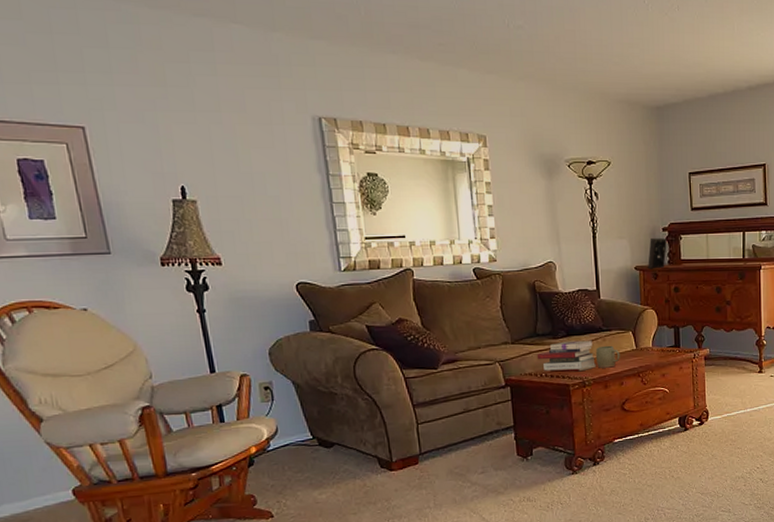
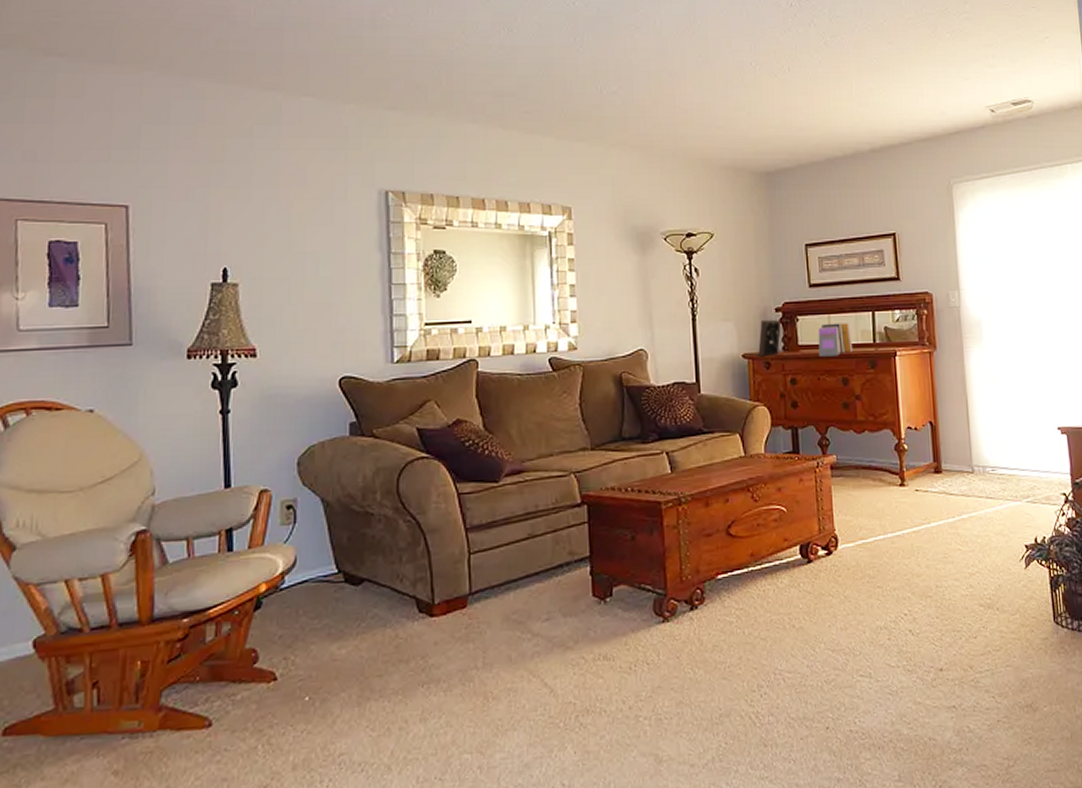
books: present [536,340,596,372] -> none [621,444,694,486]
mug: present [595,345,620,368] -> none [694,451,725,481]
books: none [697,241,726,269] -> present [817,323,853,357]

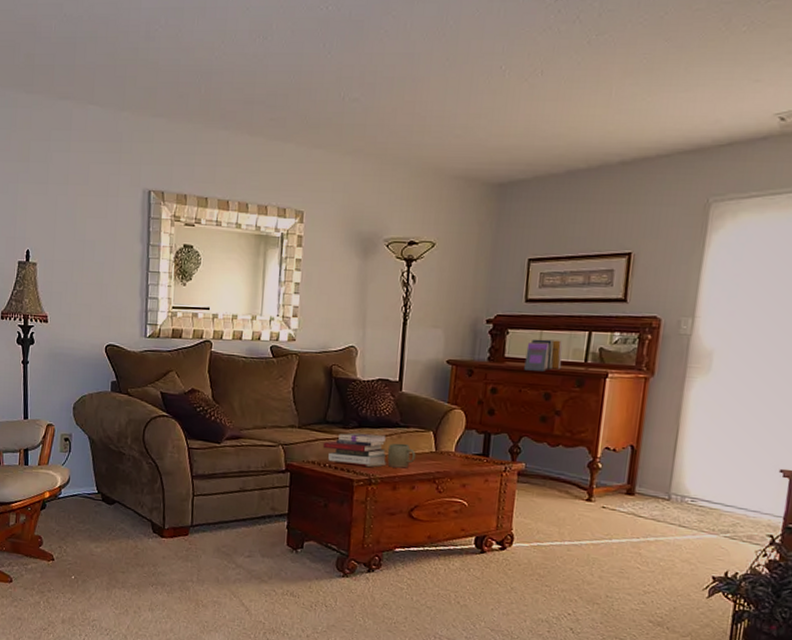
books: none [621,444,694,486] -> present [322,432,387,468]
mug: none [694,451,725,481] -> present [387,443,416,468]
picture frame: present [758,319,781,357] -> none [462,329,490,365]

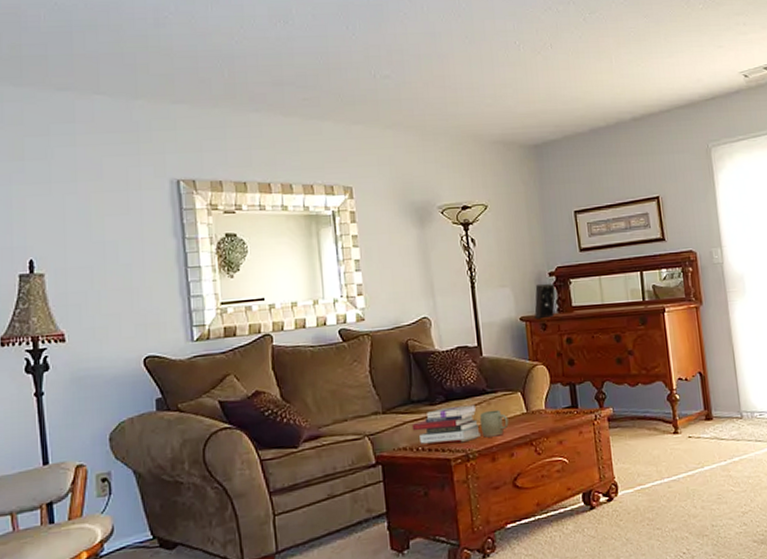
picture frame: none [462,329,490,365] -> present [534,283,555,319]
books: present [524,339,563,371] -> none [590,283,624,316]

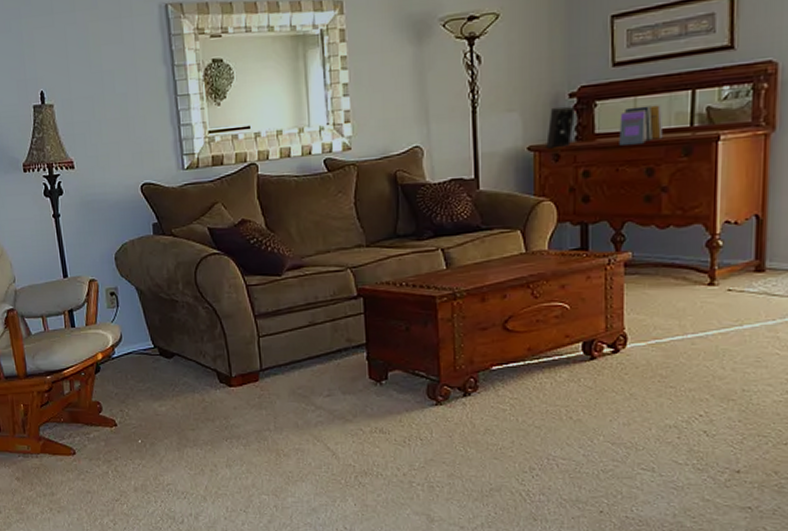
books: present [411,404,481,445] -> none [396,241,470,281]
mug: present [479,409,509,438] -> none [470,248,503,277]
books: none [590,283,624,316] -> present [619,105,664,145]

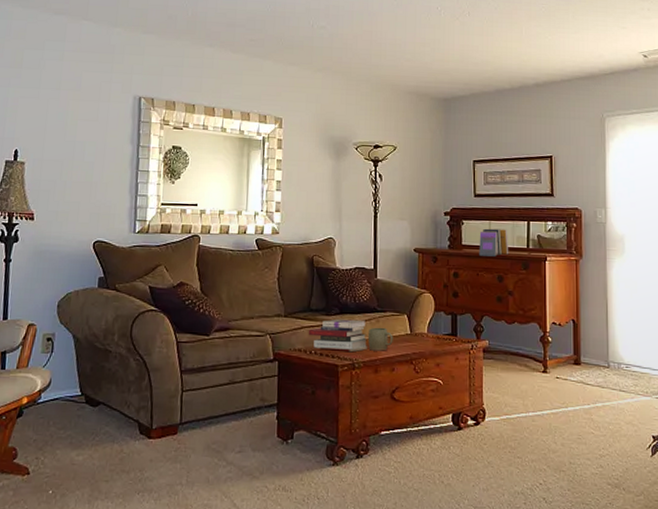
books: none [396,241,470,281] -> present [308,319,367,353]
mug: none [470,248,503,277] -> present [367,327,393,351]
picture frame: present [546,106,575,149] -> none [427,221,448,253]

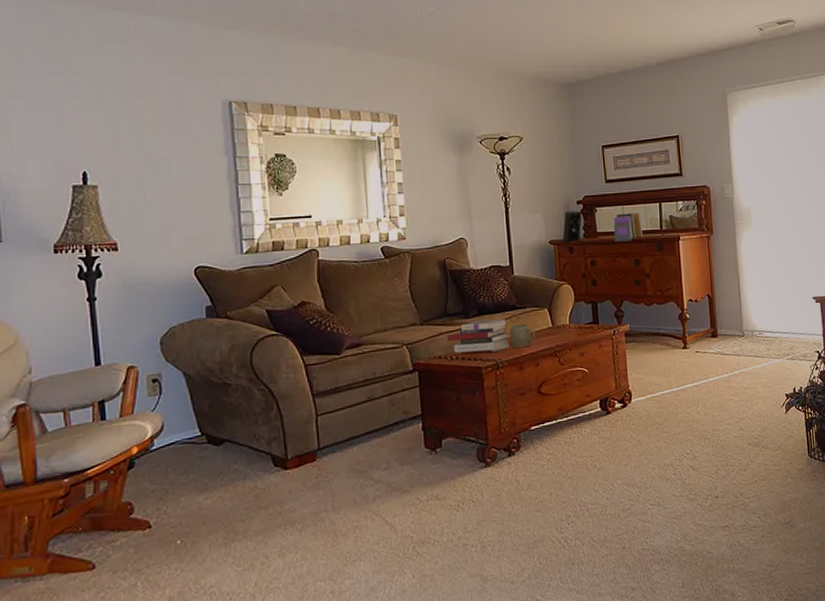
picture frame: none [427,221,448,253] -> present [562,210,582,243]

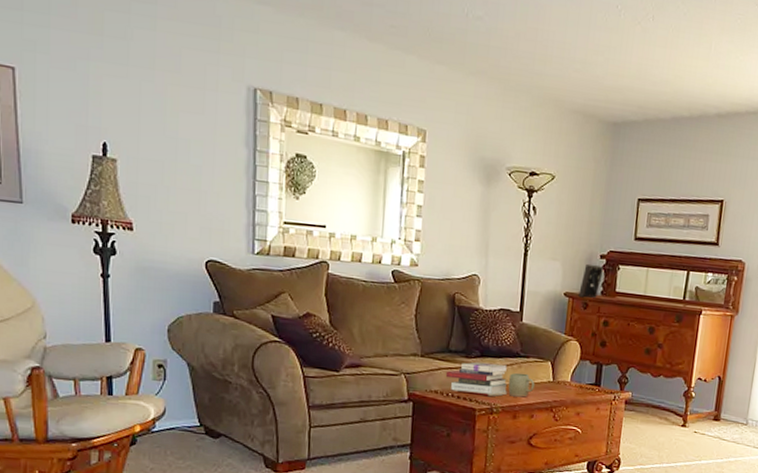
books: present [613,213,644,242] -> none [632,275,666,307]

